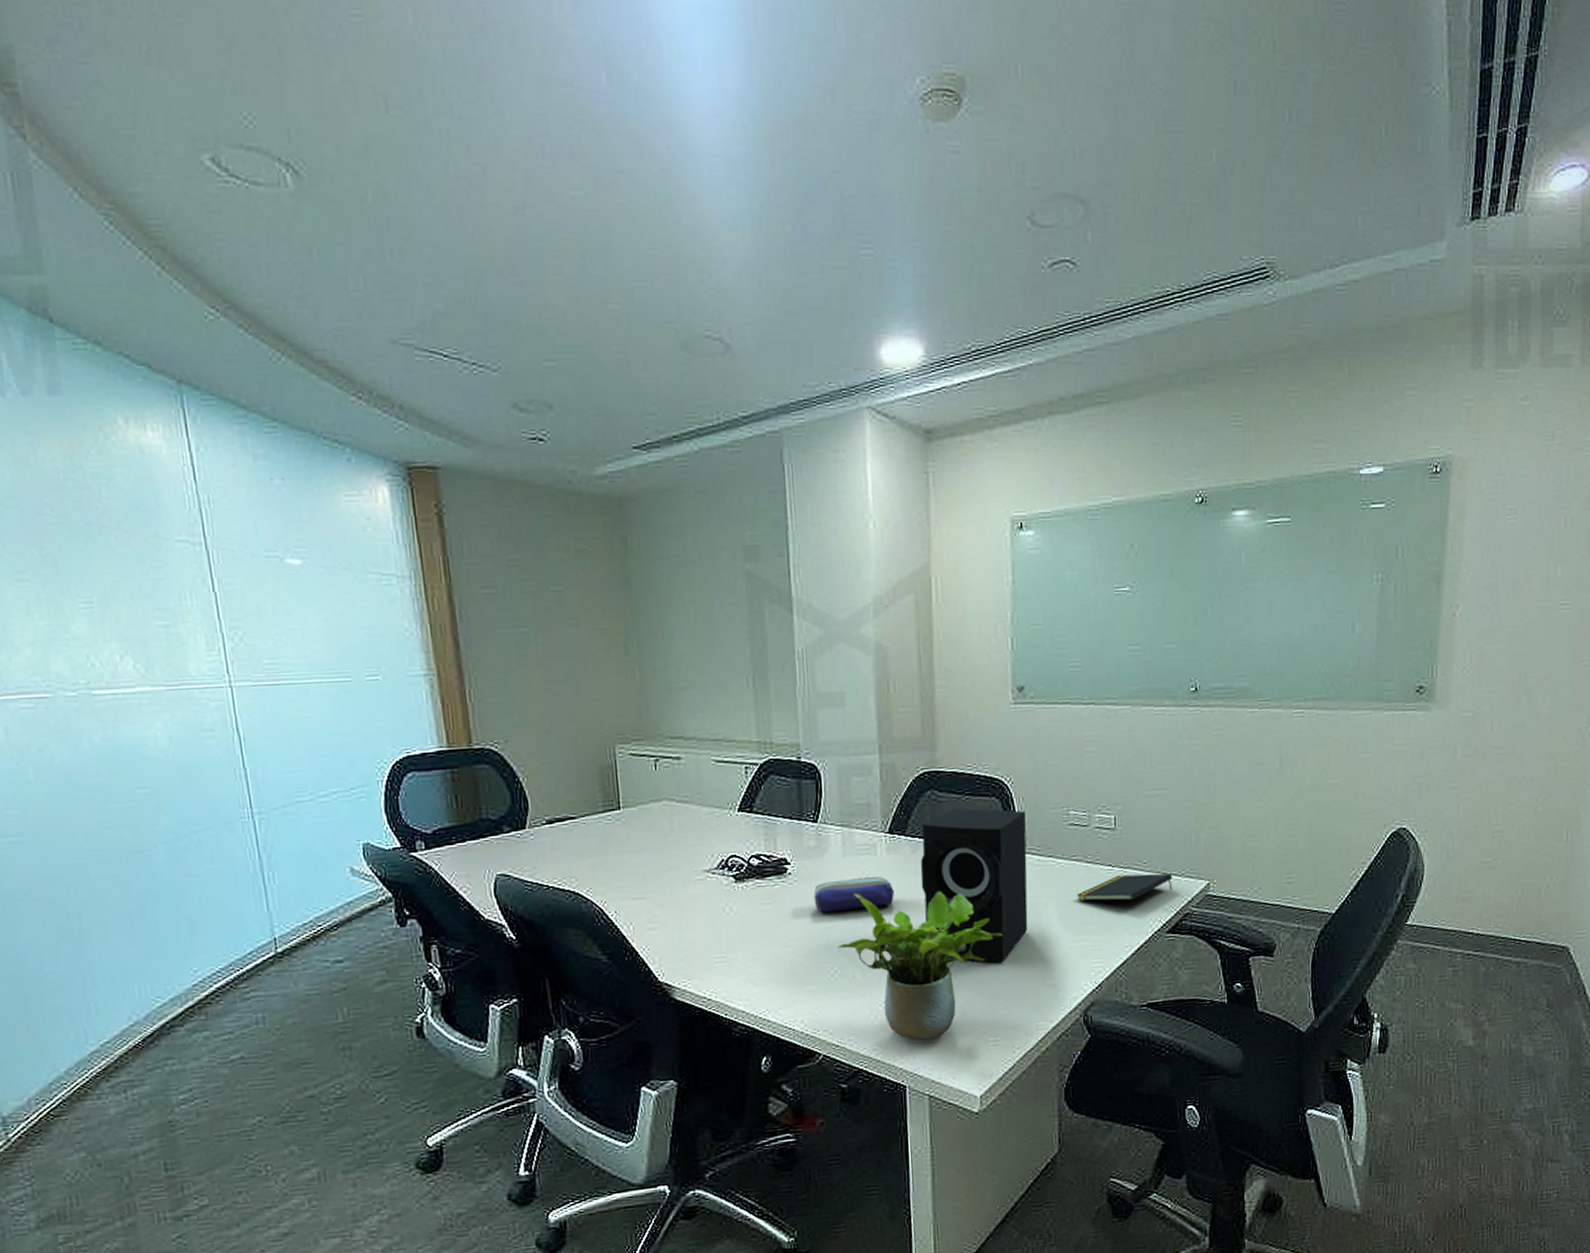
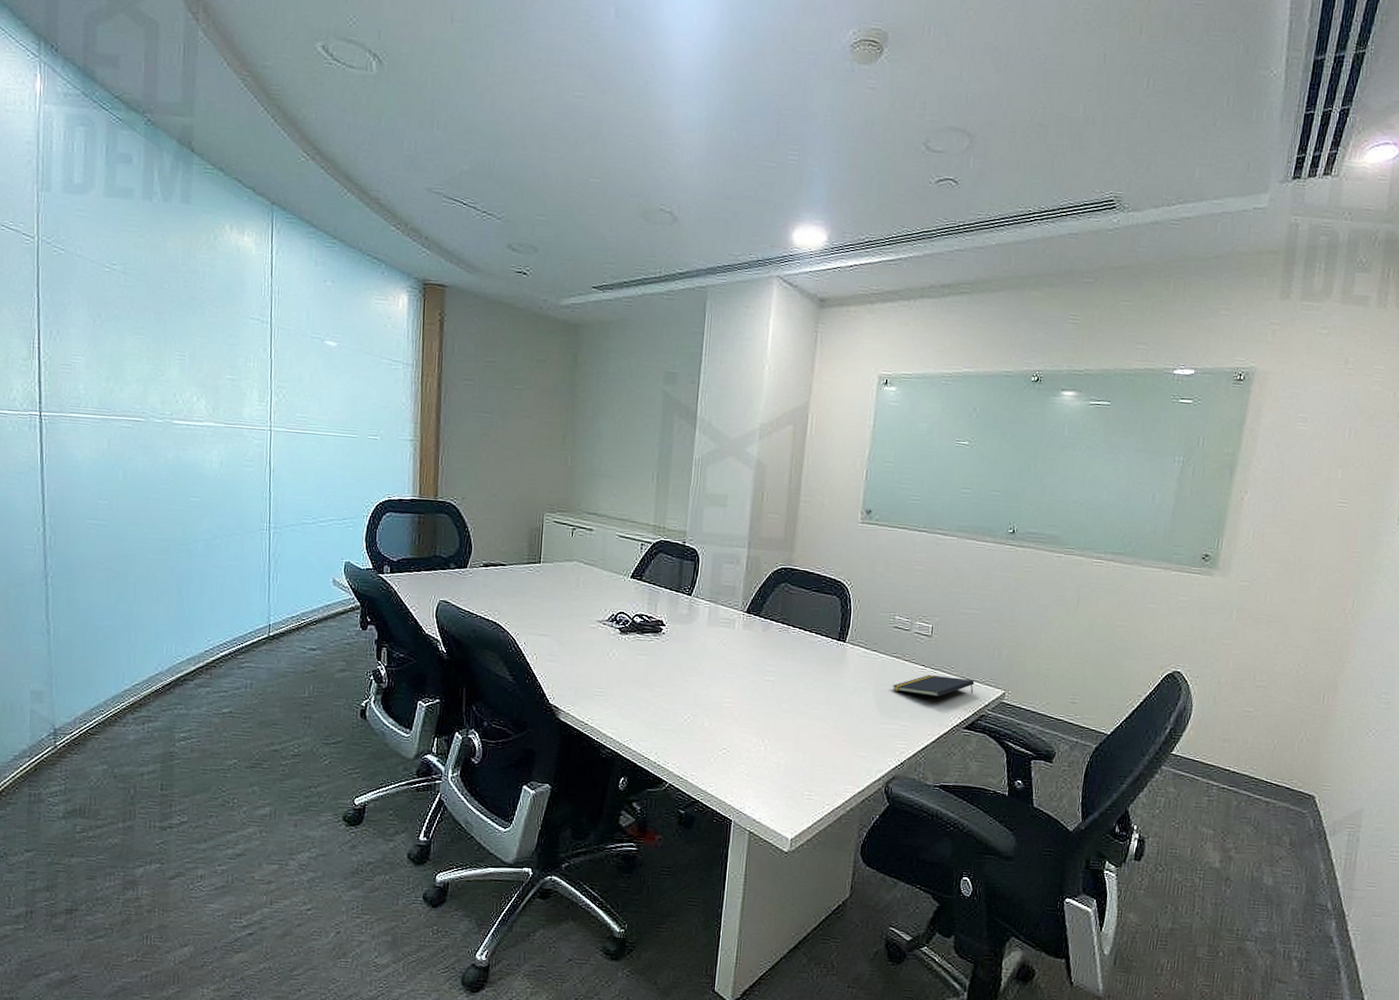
pencil case: present [813,876,894,913] -> none [679,644,744,670]
potted plant: present [837,890,1003,1040] -> none [692,657,828,785]
speaker: present [920,807,1028,962] -> none [766,600,860,731]

